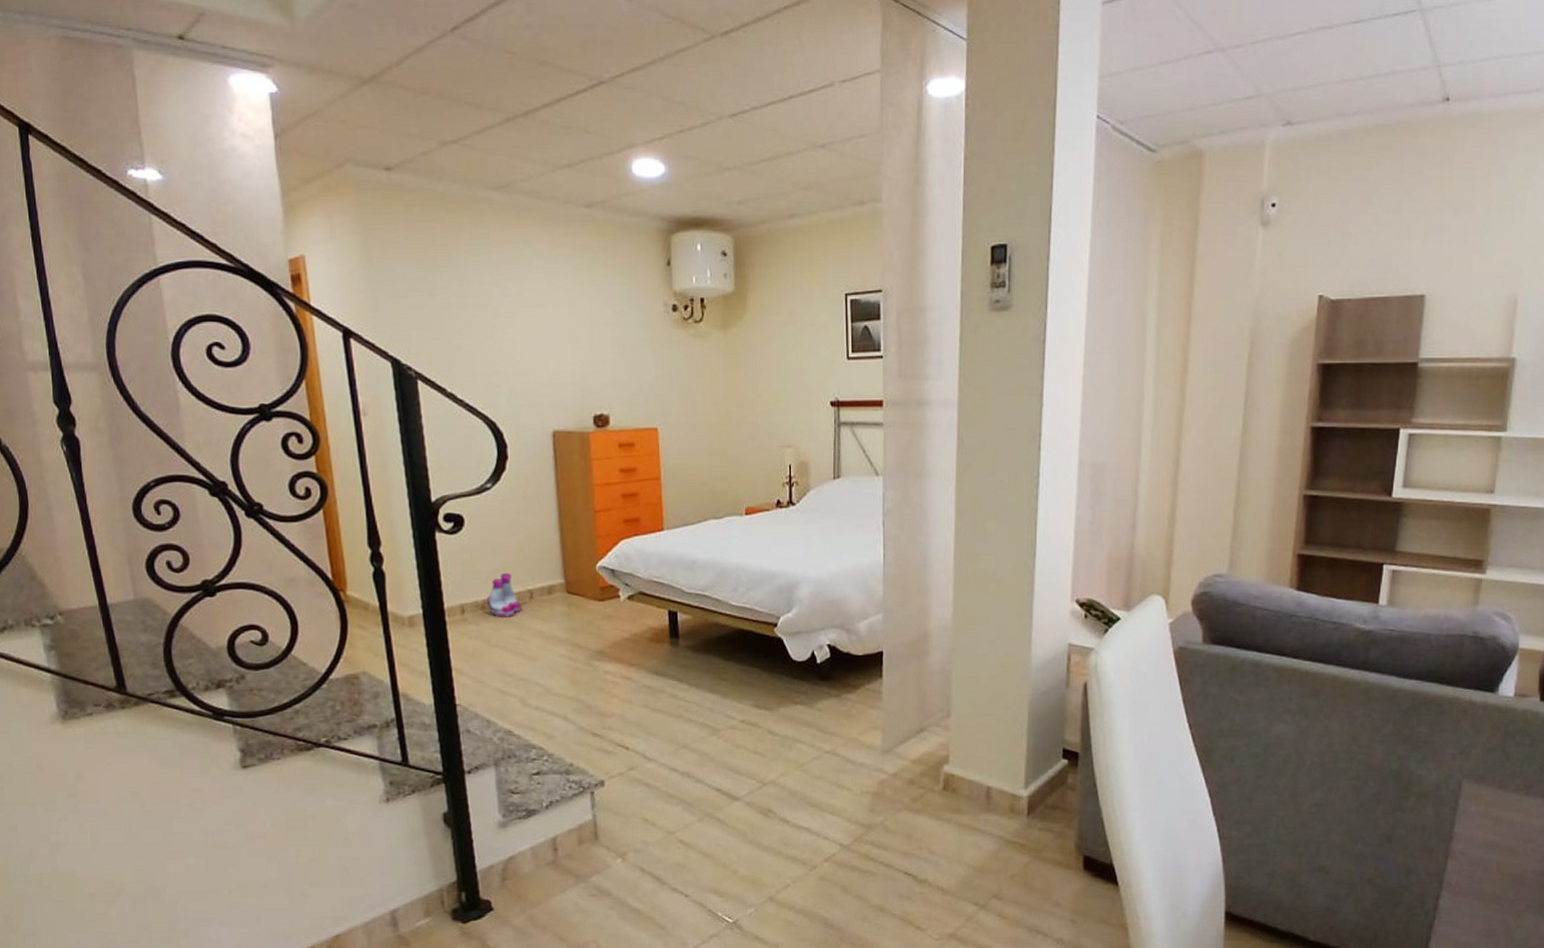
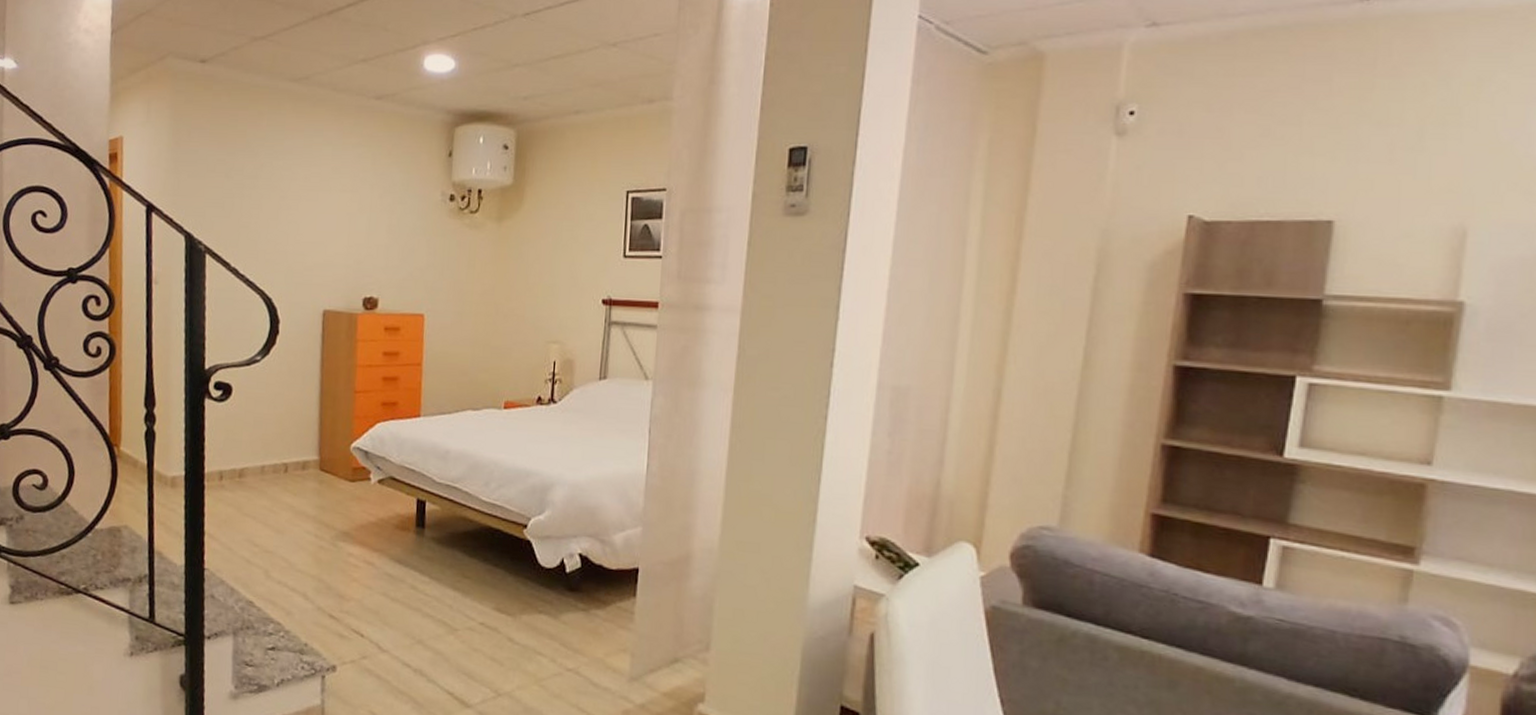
boots: present [486,572,522,617] -> none [243,443,276,488]

